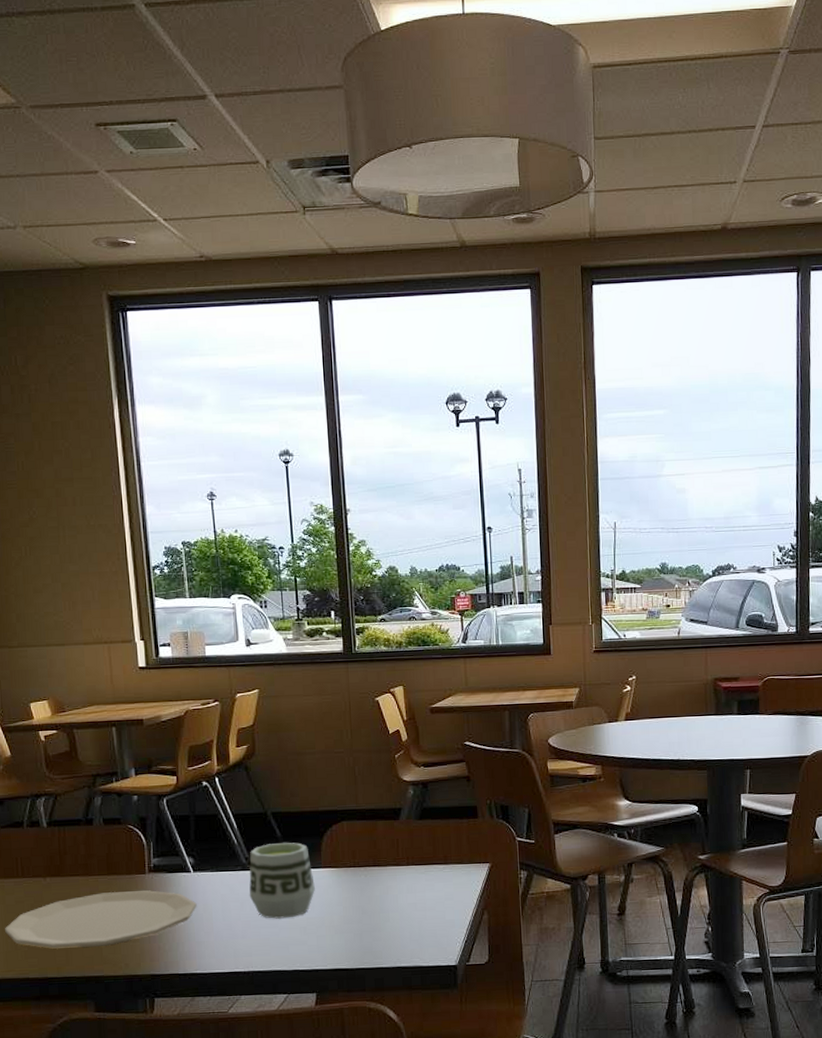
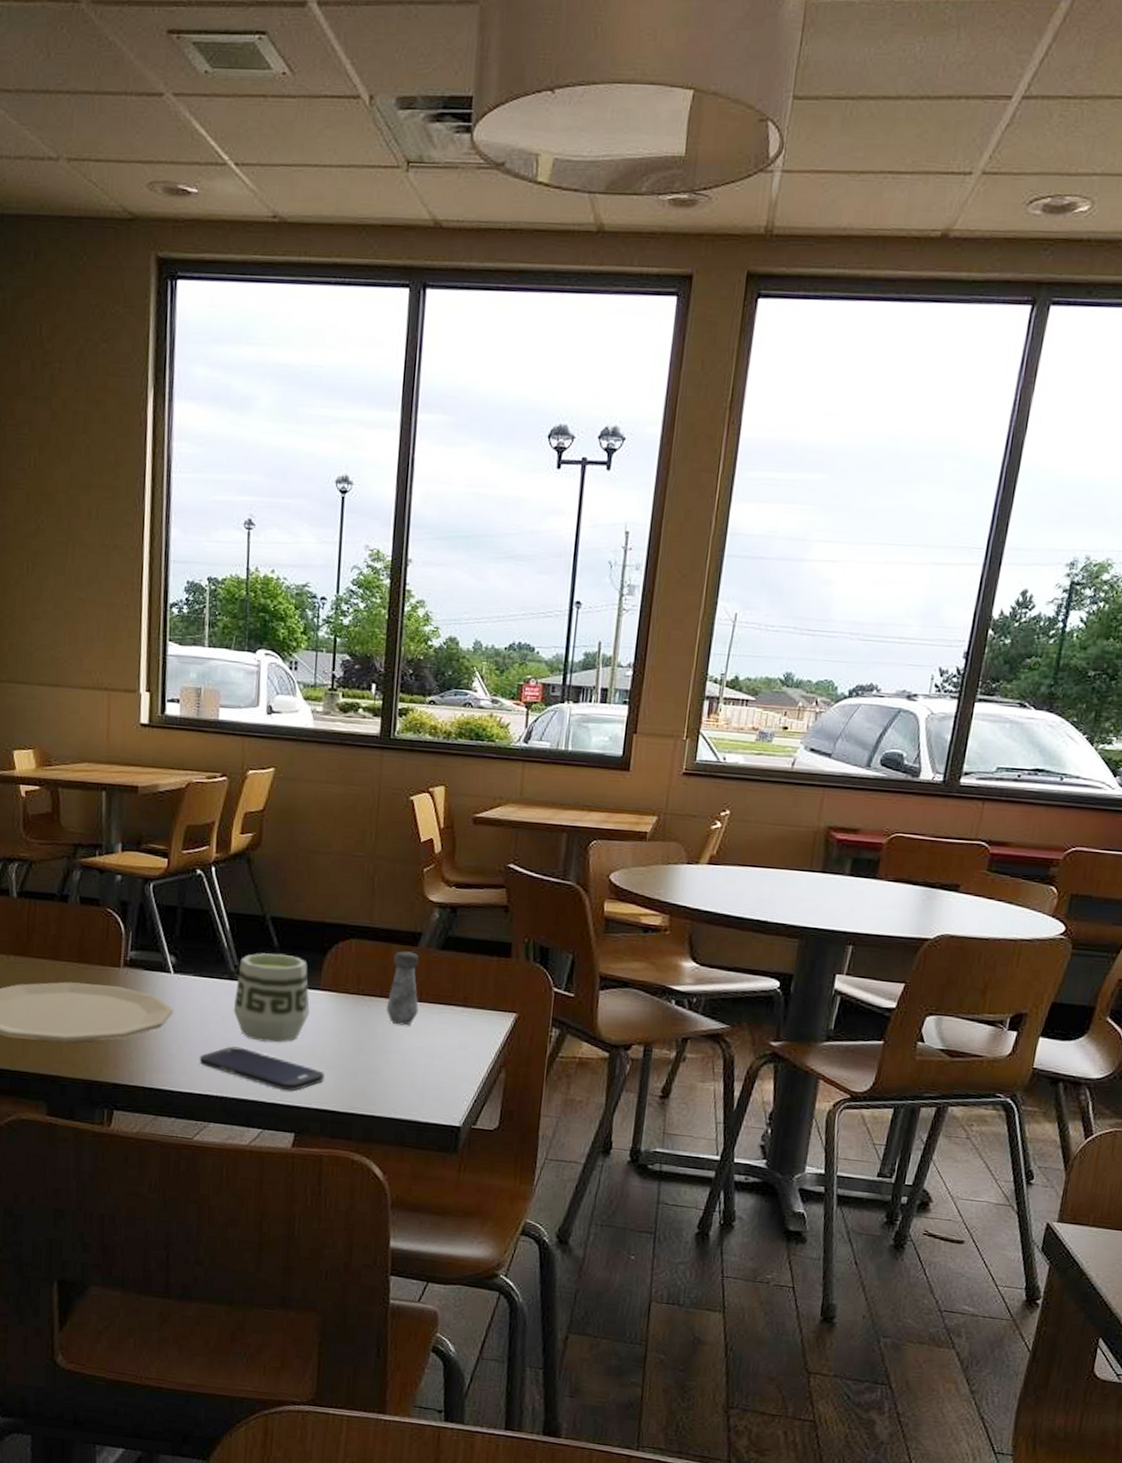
smartphone: none [225,926,335,958] -> present [199,1046,325,1091]
salt shaker: none [380,825,407,888] -> present [386,951,419,1026]

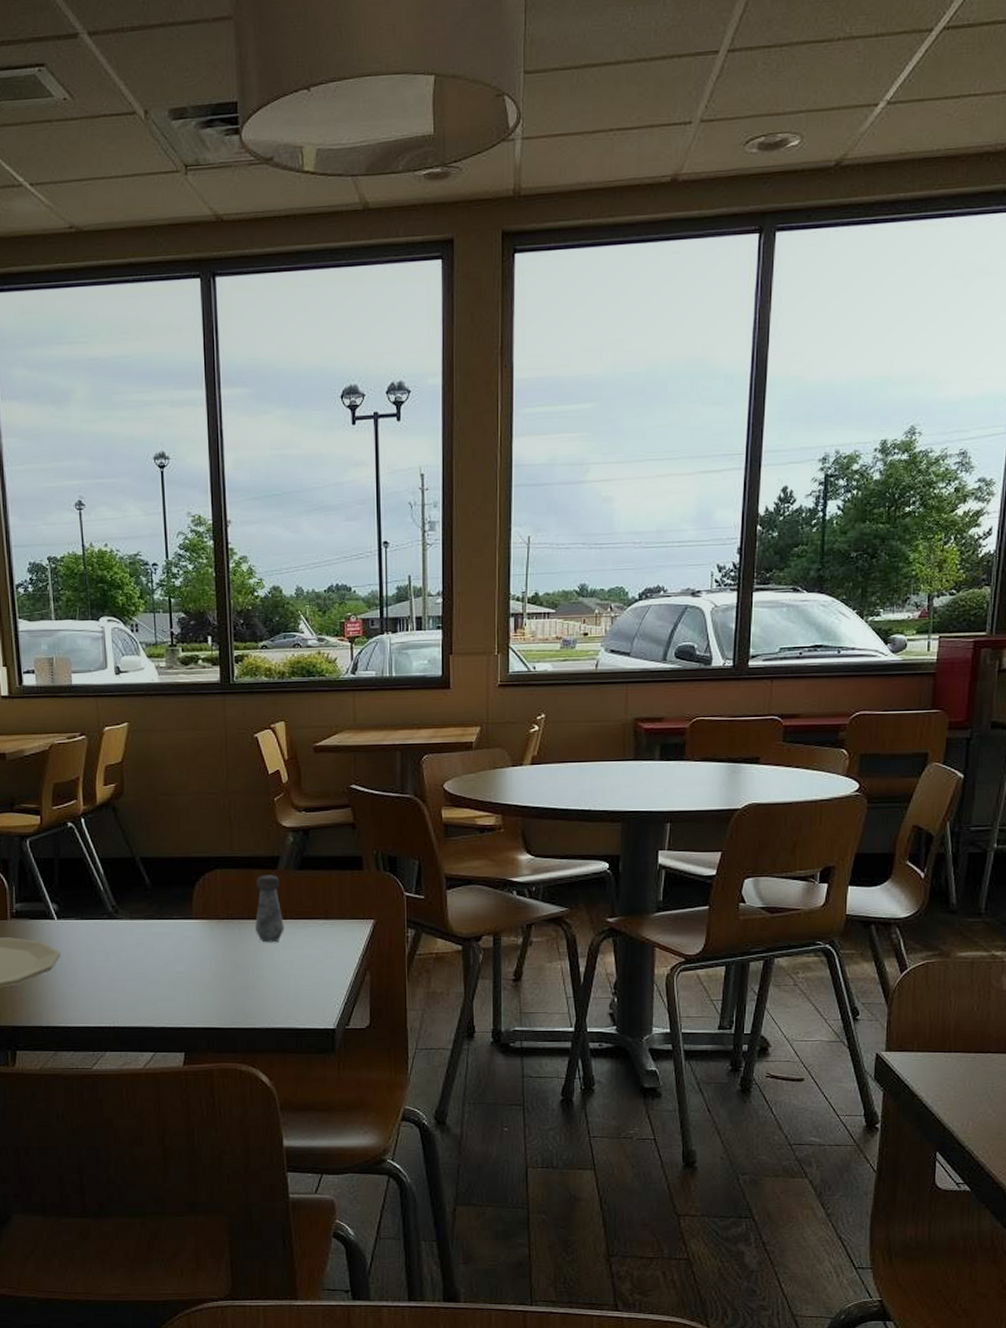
smartphone: present [199,1046,325,1091] -> none [89,980,206,1015]
cup: present [233,953,310,1043] -> none [115,890,185,972]

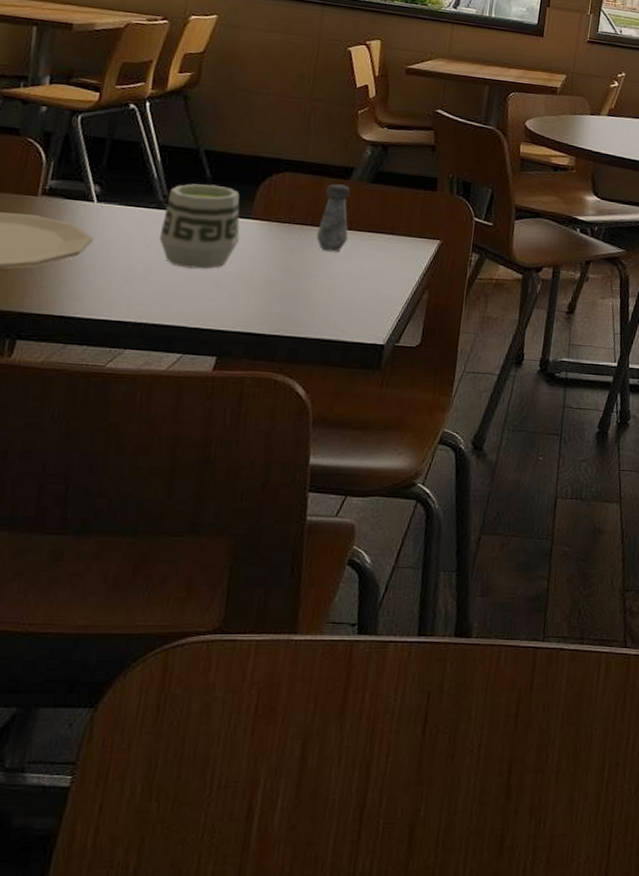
cup: none [115,890,185,972] -> present [159,183,240,269]

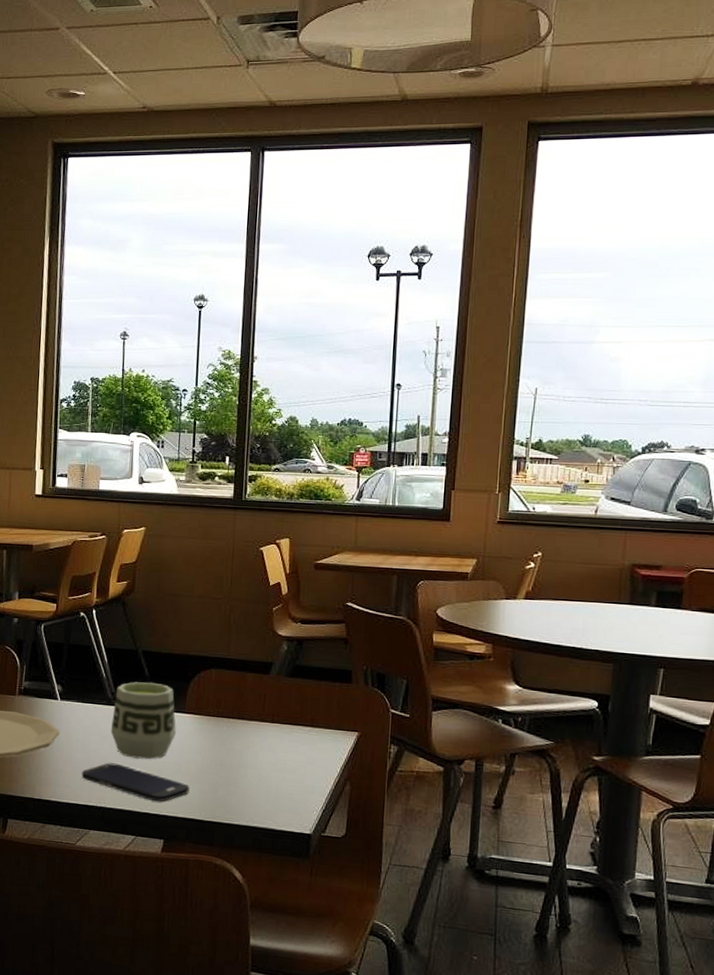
smartphone: none [118,273,251,316] -> present [81,763,190,802]
salt shaker: present [317,184,350,252] -> none [243,678,271,744]

